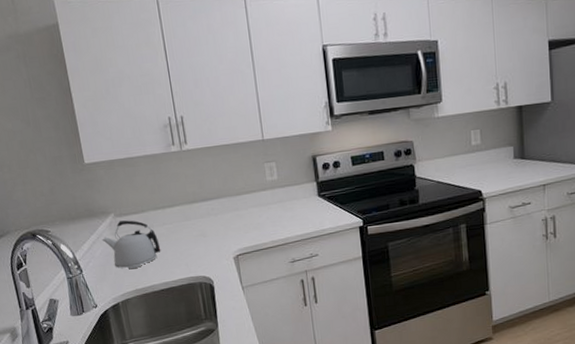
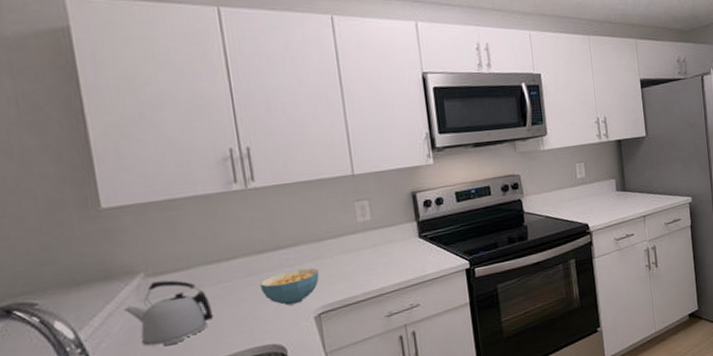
cereal bowl: none [192,217,237,246] -> present [259,268,319,306]

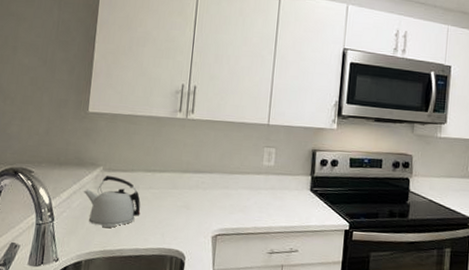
cereal bowl: present [259,268,319,306] -> none [177,192,224,222]

